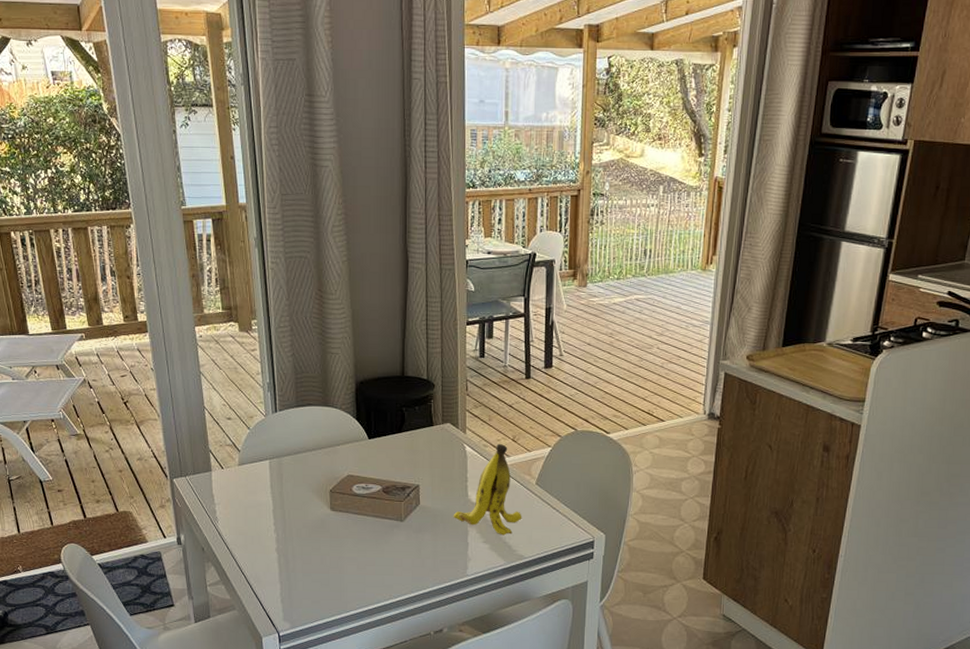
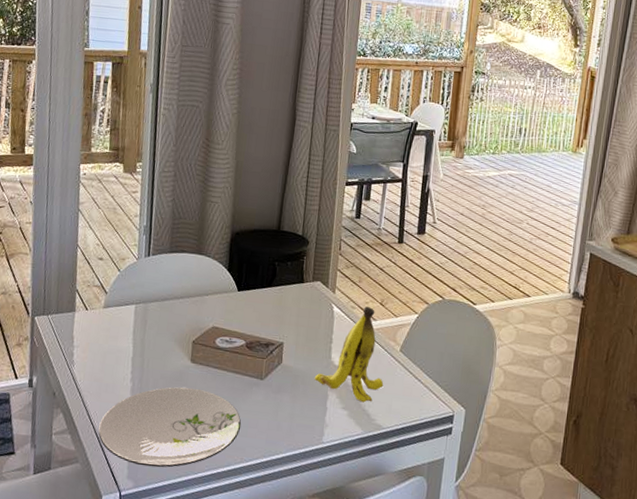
plate: none [250,534,387,609] -> present [98,387,242,468]

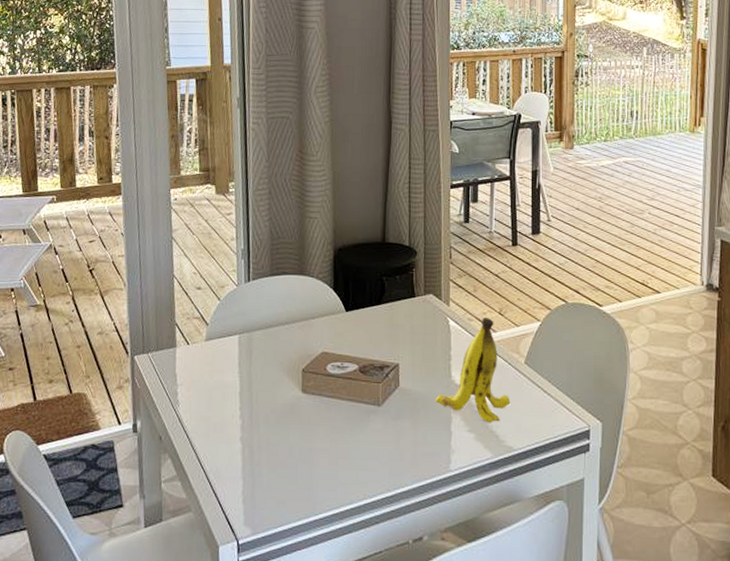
plate: present [98,387,242,468] -> none [210,420,362,511]

